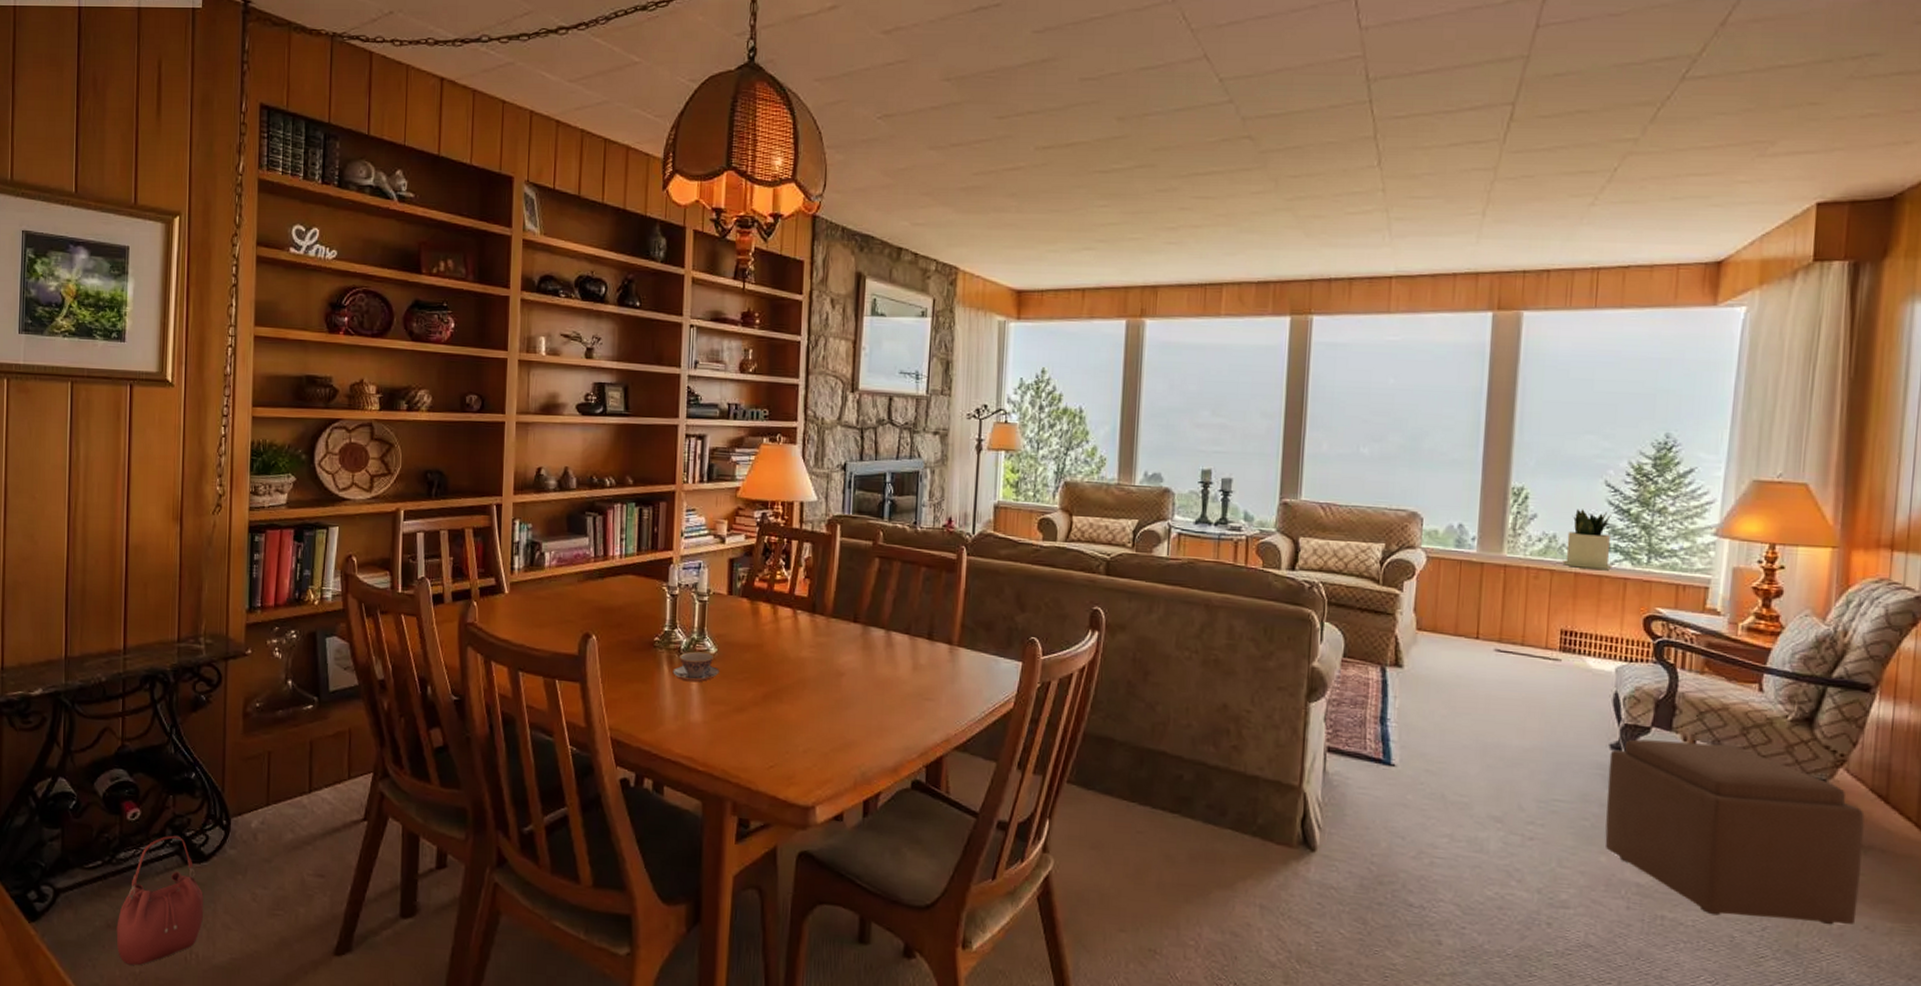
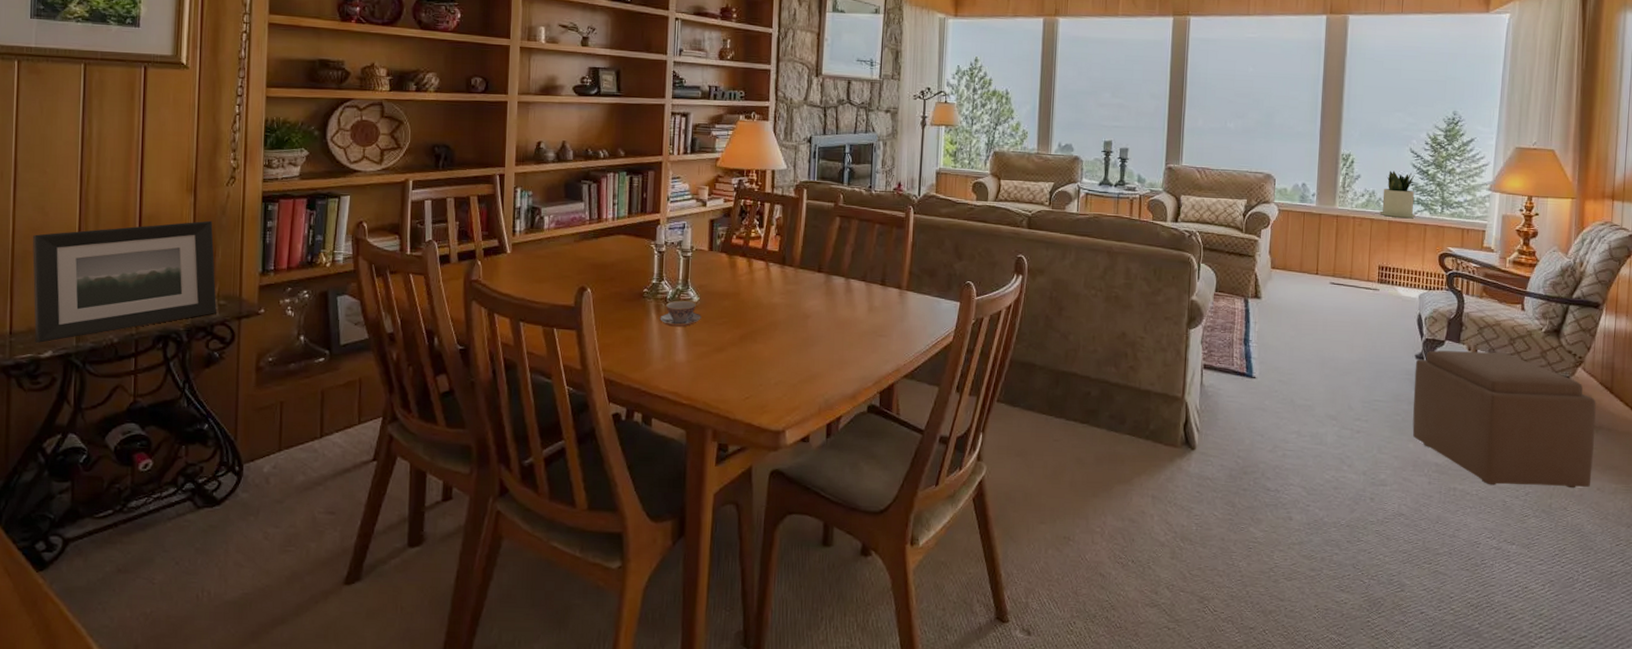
picture frame: none [22,552,203,680] -> present [32,220,217,343]
handbag: present [116,835,203,966] -> none [127,482,216,606]

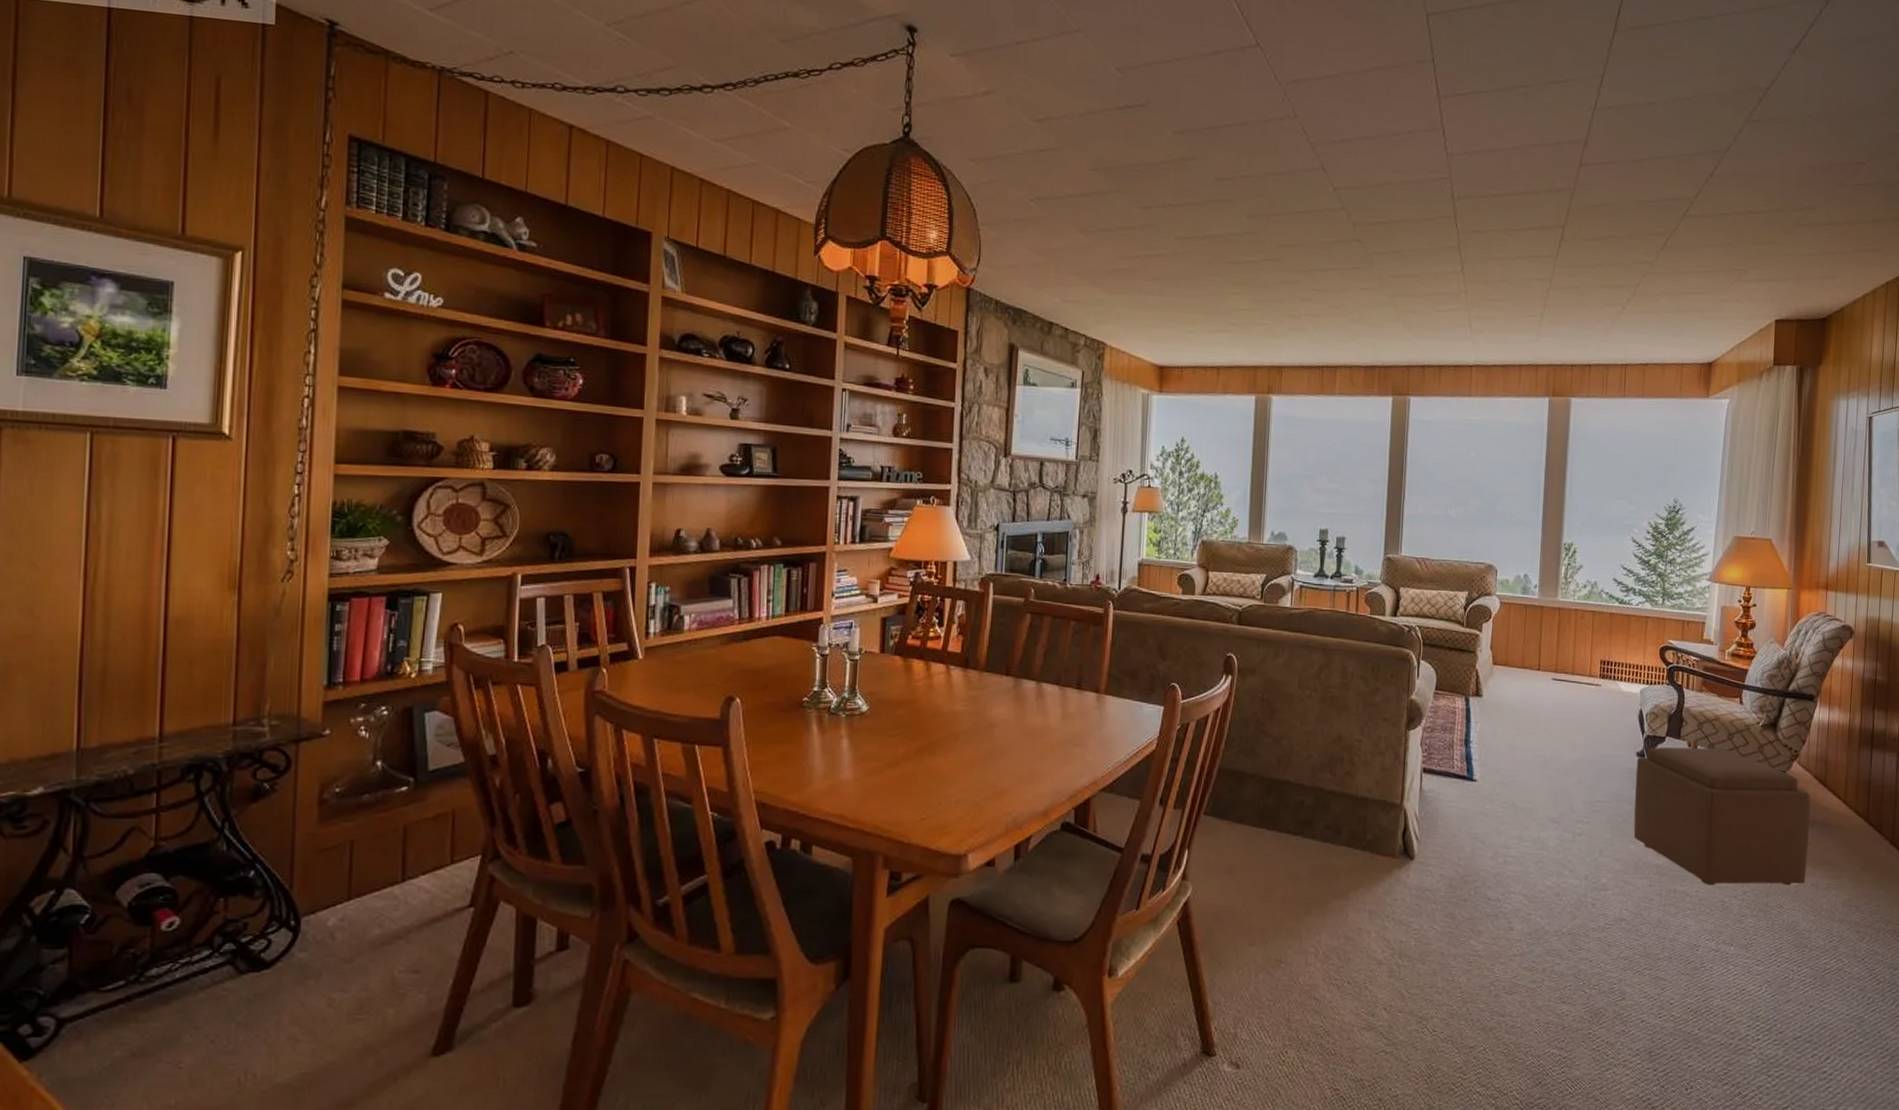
picture frame: present [32,220,217,343] -> none [16,624,267,777]
teacup: present [660,300,701,327] -> none [822,710,871,741]
planter: present [1379,170,1416,219] -> none [1601,560,1637,611]

